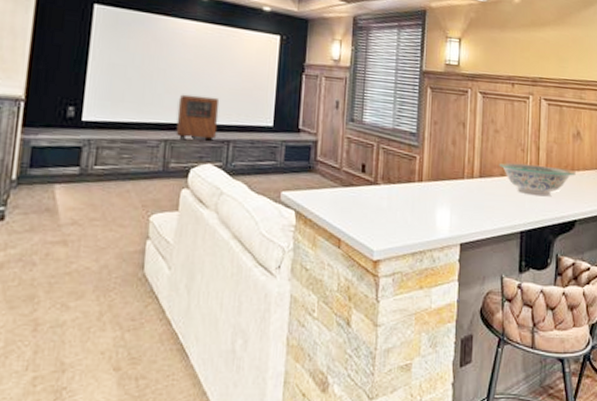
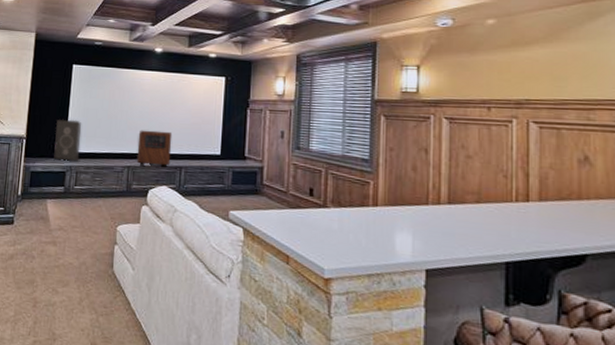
speaker: none [65,77,106,133] -> present [54,120,82,161]
decorative bowl: present [499,162,577,197] -> none [473,188,586,227]

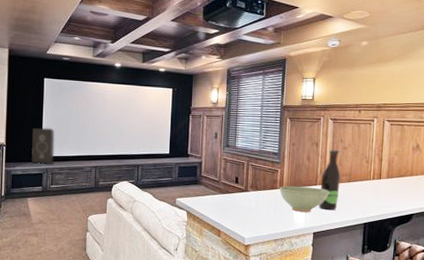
subwoofer: present [136,130,173,167] -> none [102,135,131,166]
bowl: none [371,203,449,241] -> present [278,185,330,212]
bottle: none [431,158,464,240] -> present [318,150,341,210]

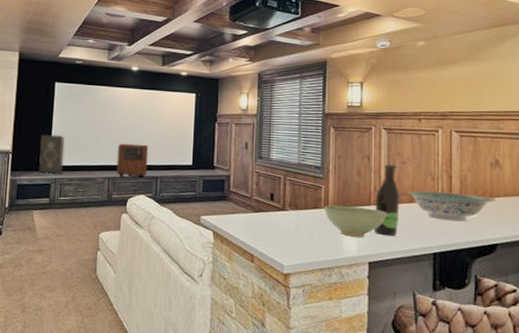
subwoofer: none [102,135,131,166] -> present [116,143,149,178]
decorative bowl: none [346,171,415,197] -> present [407,190,497,222]

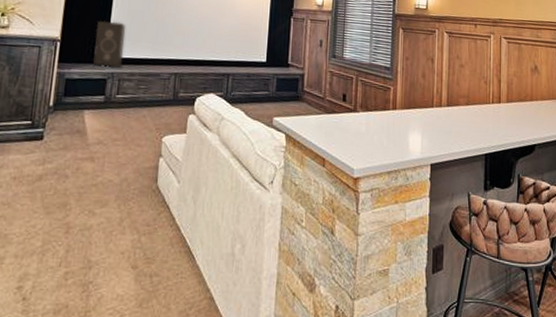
subwoofer: present [116,143,149,178] -> none [184,35,221,74]
bowl: present [323,205,387,237] -> none [391,106,447,139]
bottle: present [373,164,400,236] -> none [435,67,458,137]
decorative bowl: present [407,190,497,222] -> none [464,93,536,124]

